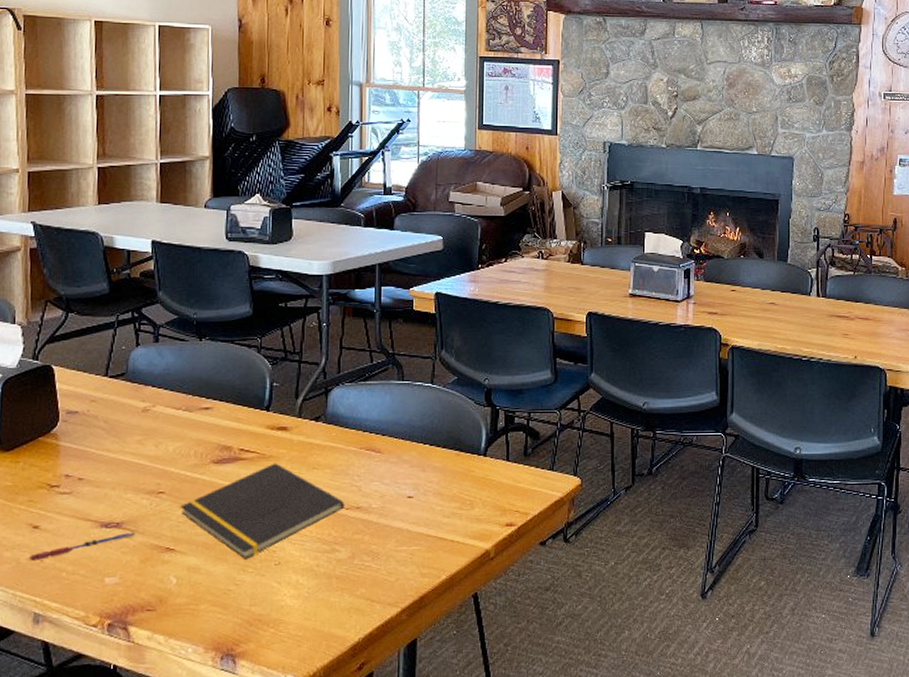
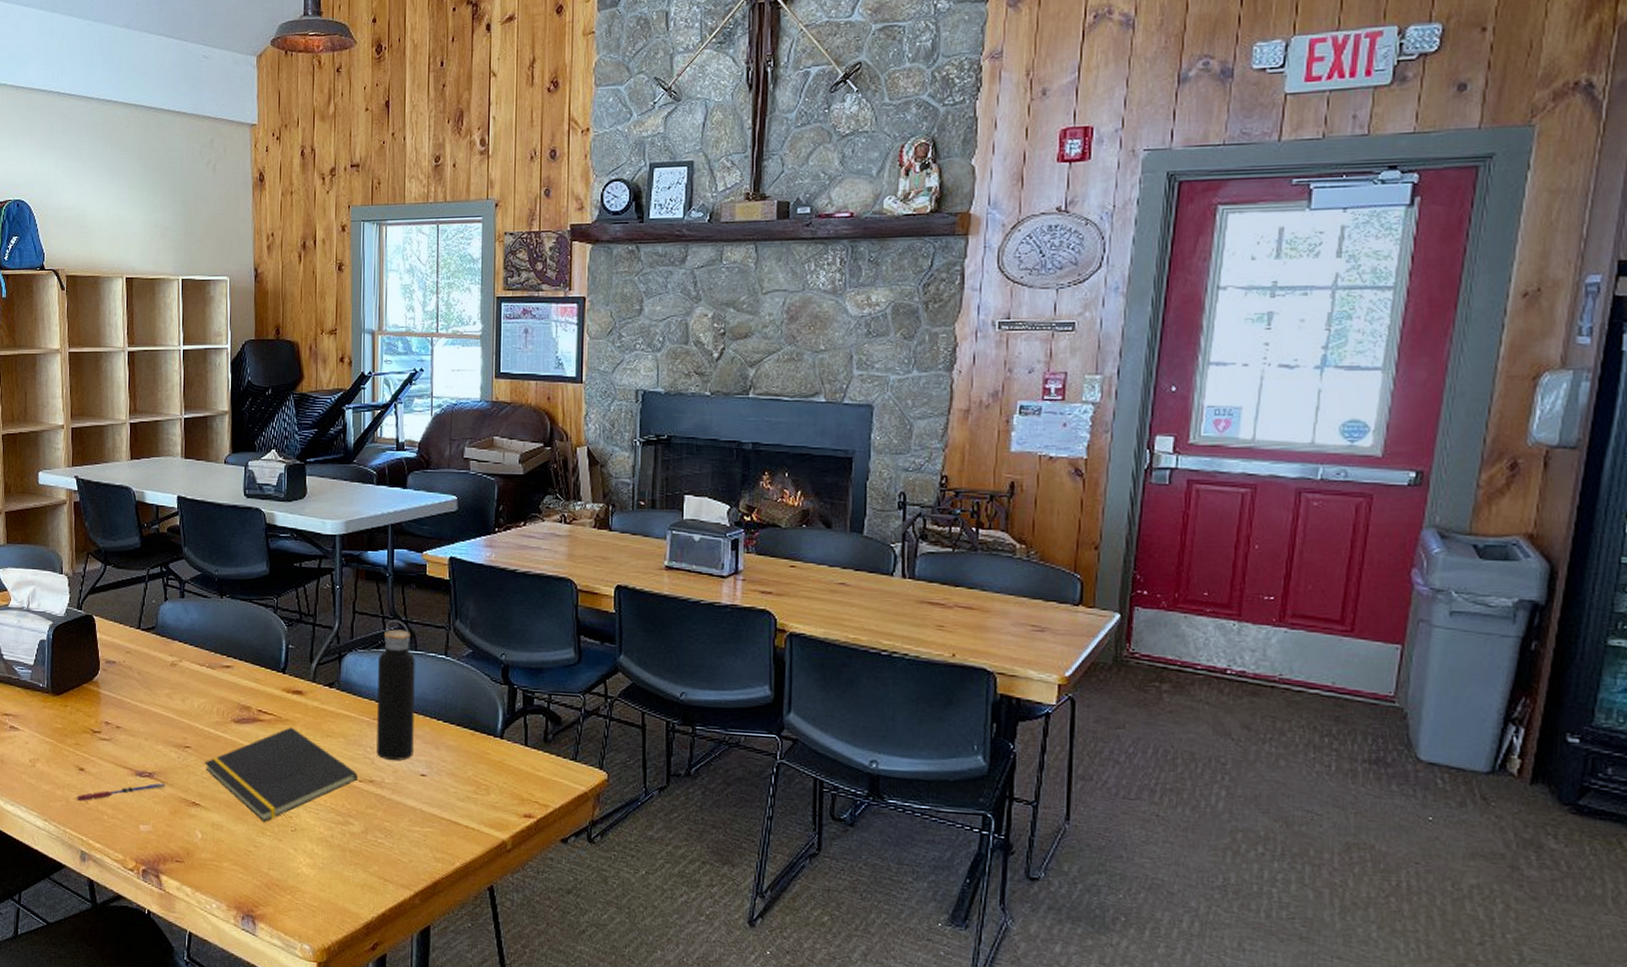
water bottle: none [364,353,402,485] -> present [377,619,415,760]

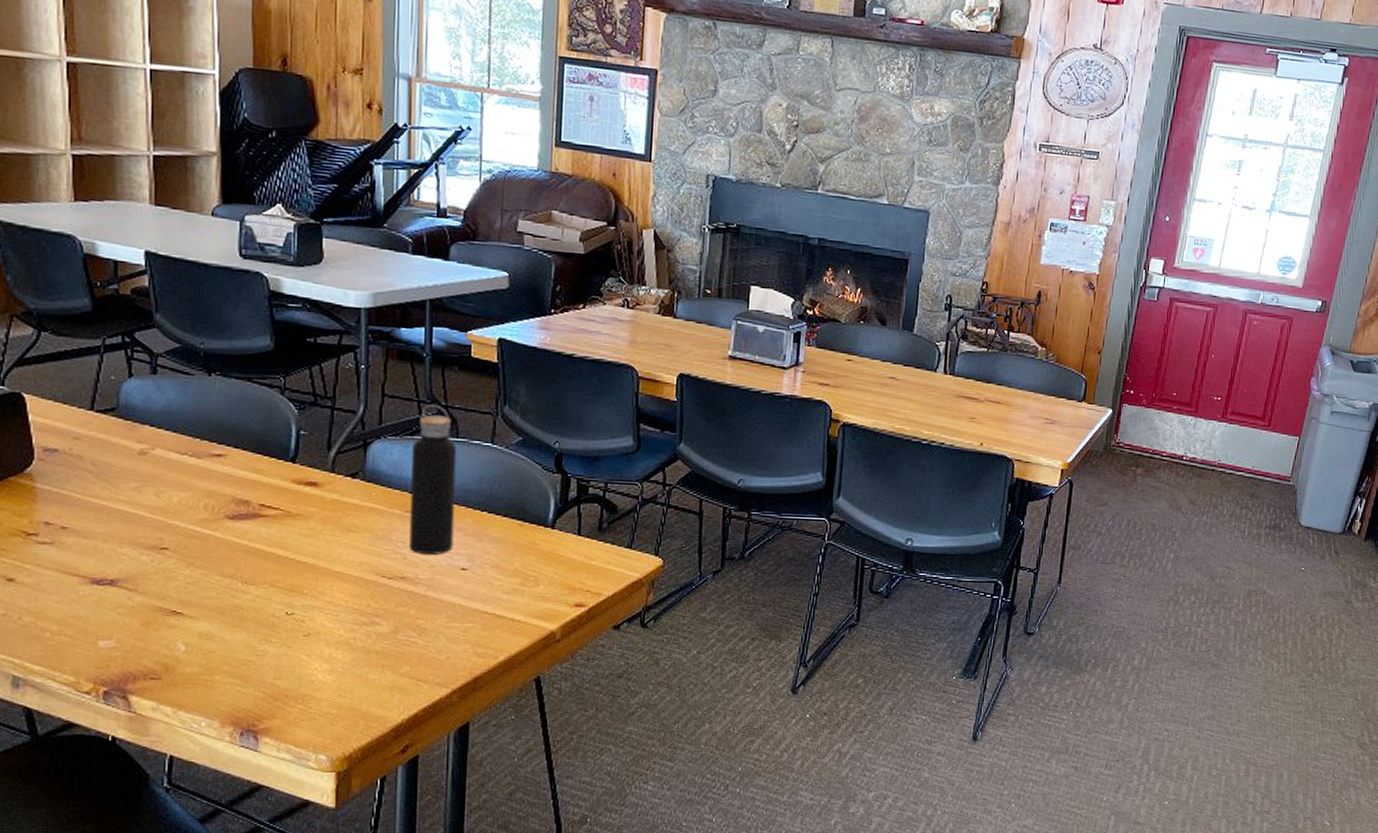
pen: present [77,783,166,802] -> none [4,591,134,619]
notepad: present [205,727,357,822] -> none [188,522,386,628]

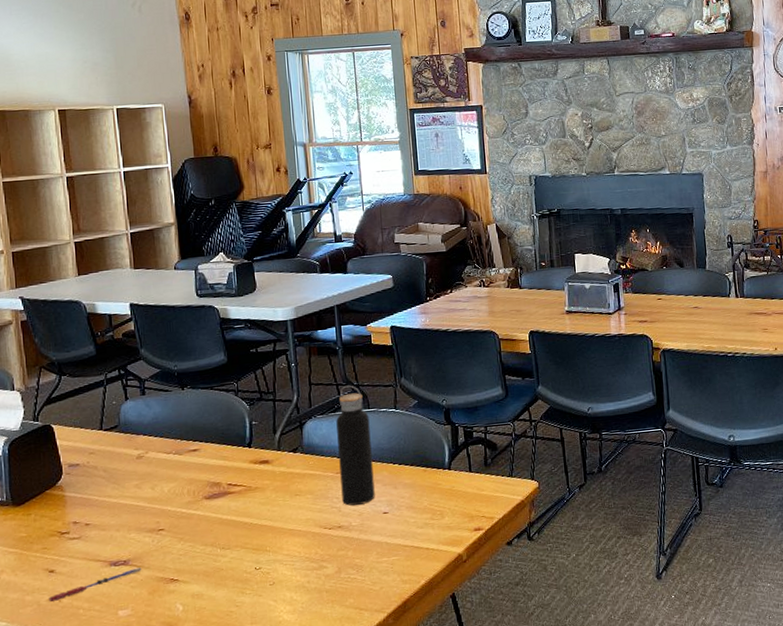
pen: none [4,591,134,619] -> present [49,567,142,603]

